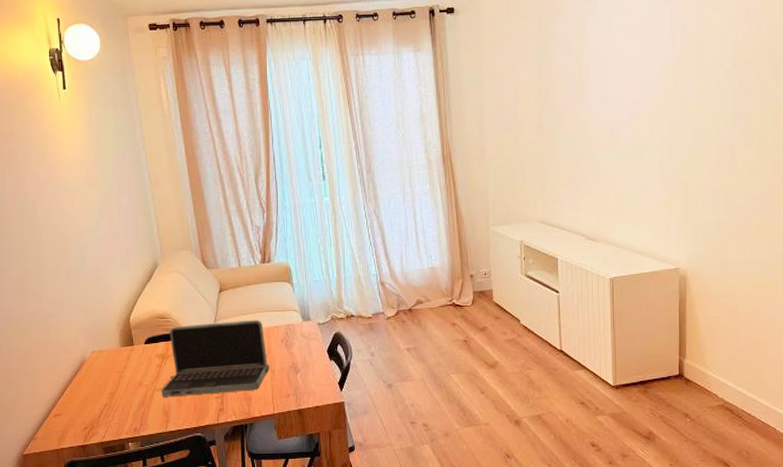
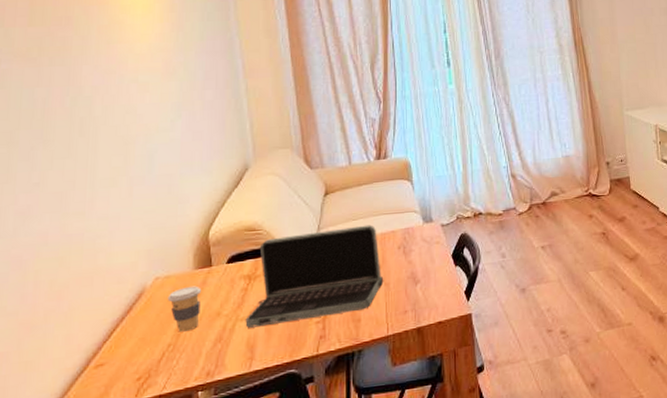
coffee cup: none [102,360,127,396] -> present [167,285,202,332]

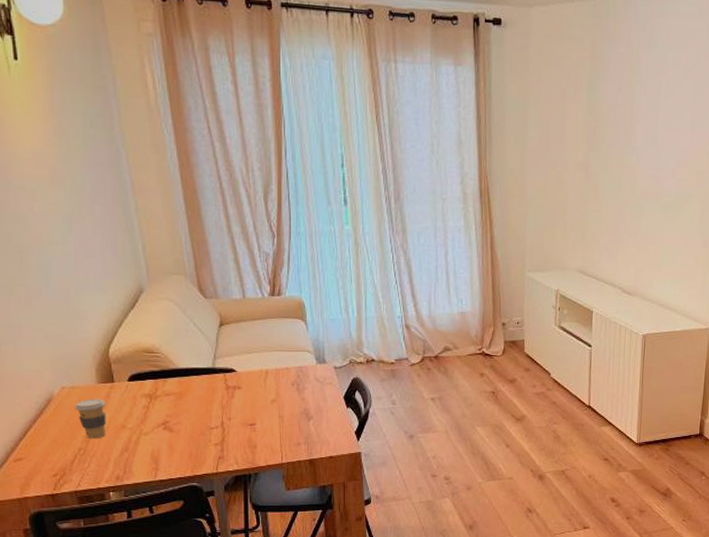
laptop: present [245,225,384,328] -> none [149,359,278,442]

